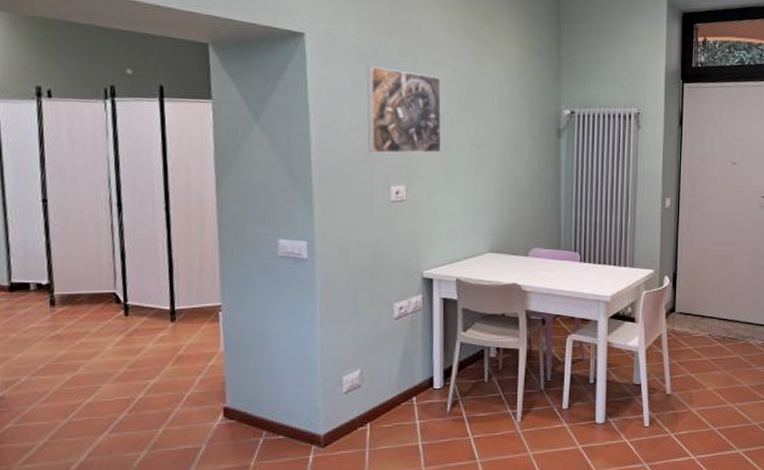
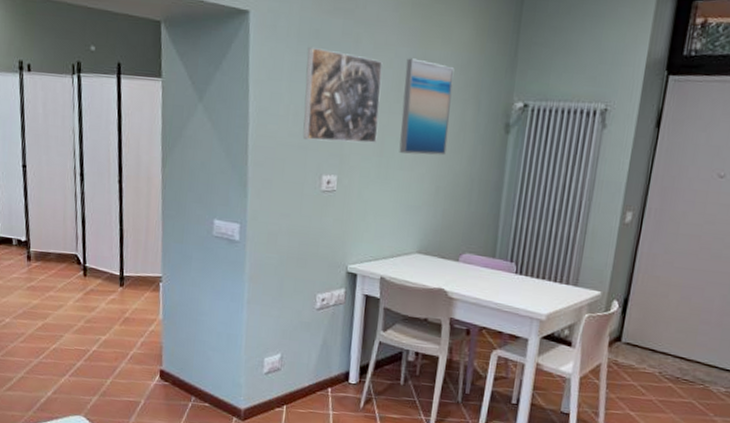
wall art: none [463,74,508,161] -> present [399,58,455,156]

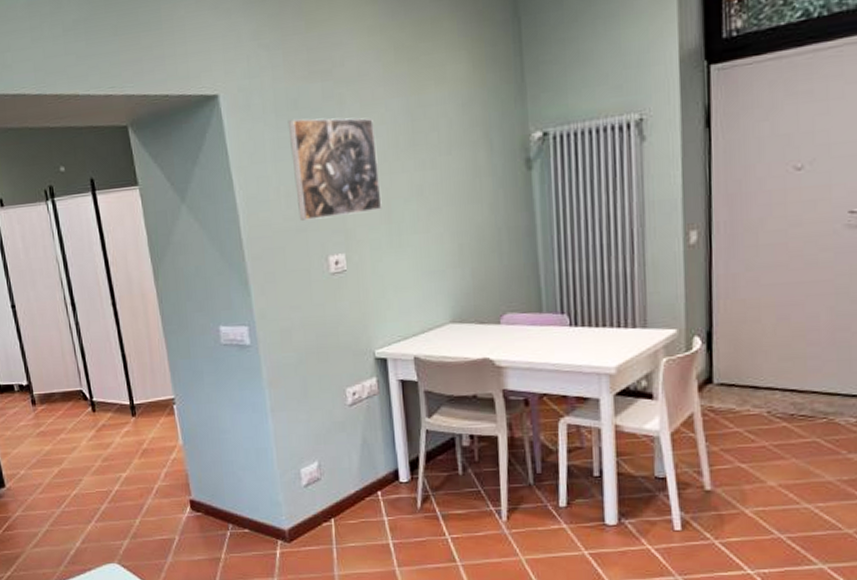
wall art: present [399,58,455,156] -> none [399,107,463,215]

